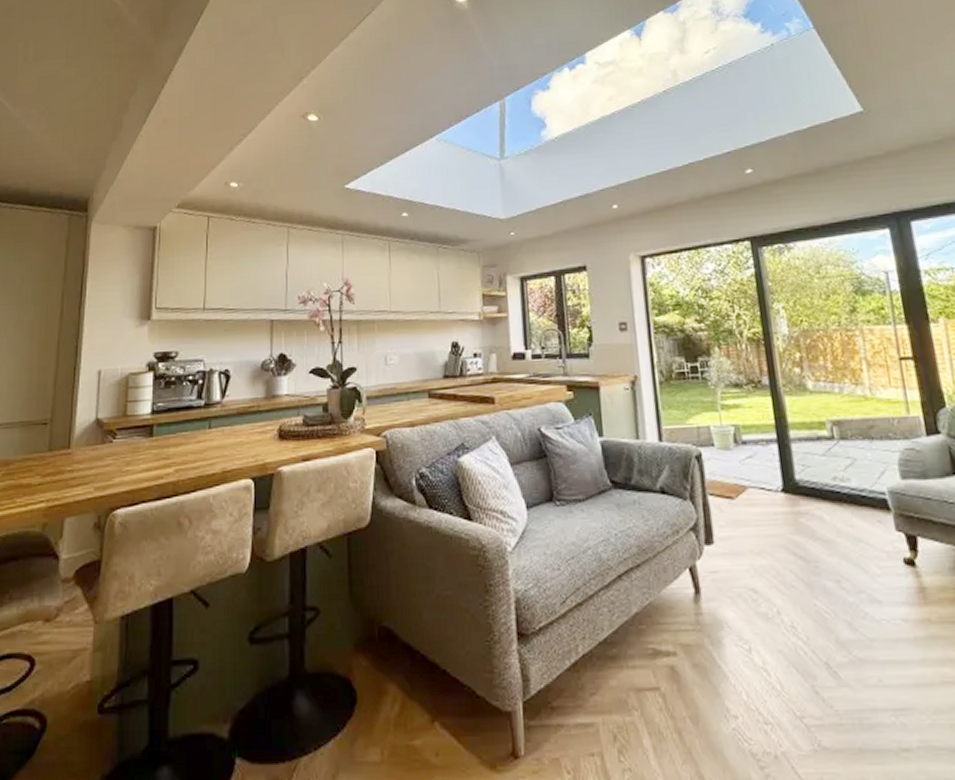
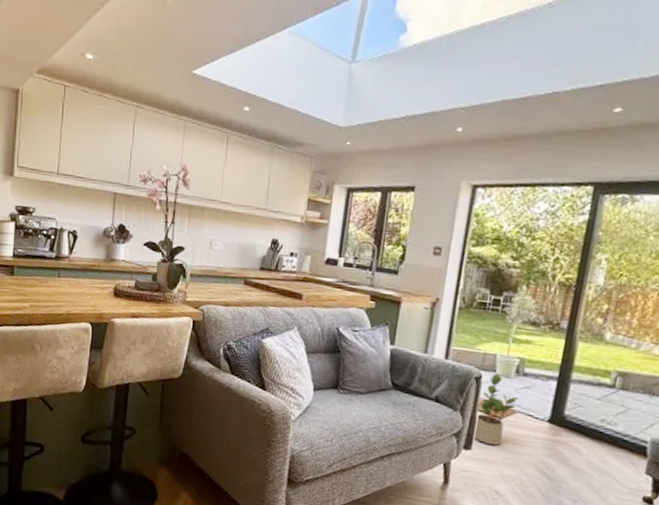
potted plant: none [707,448,745,533] -> present [472,374,519,445]

